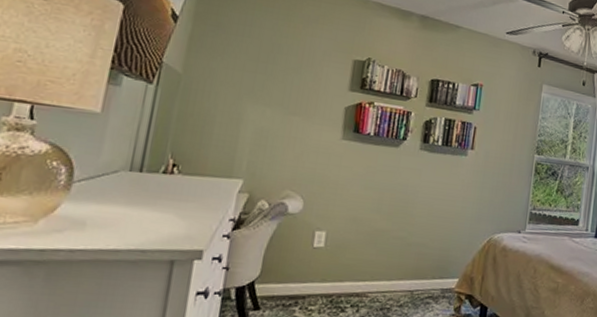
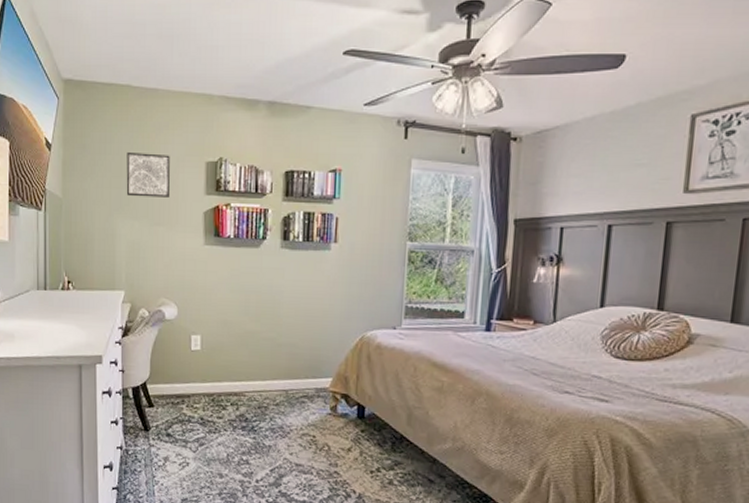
wall art: none [261,37,316,89] -> present [126,151,171,198]

